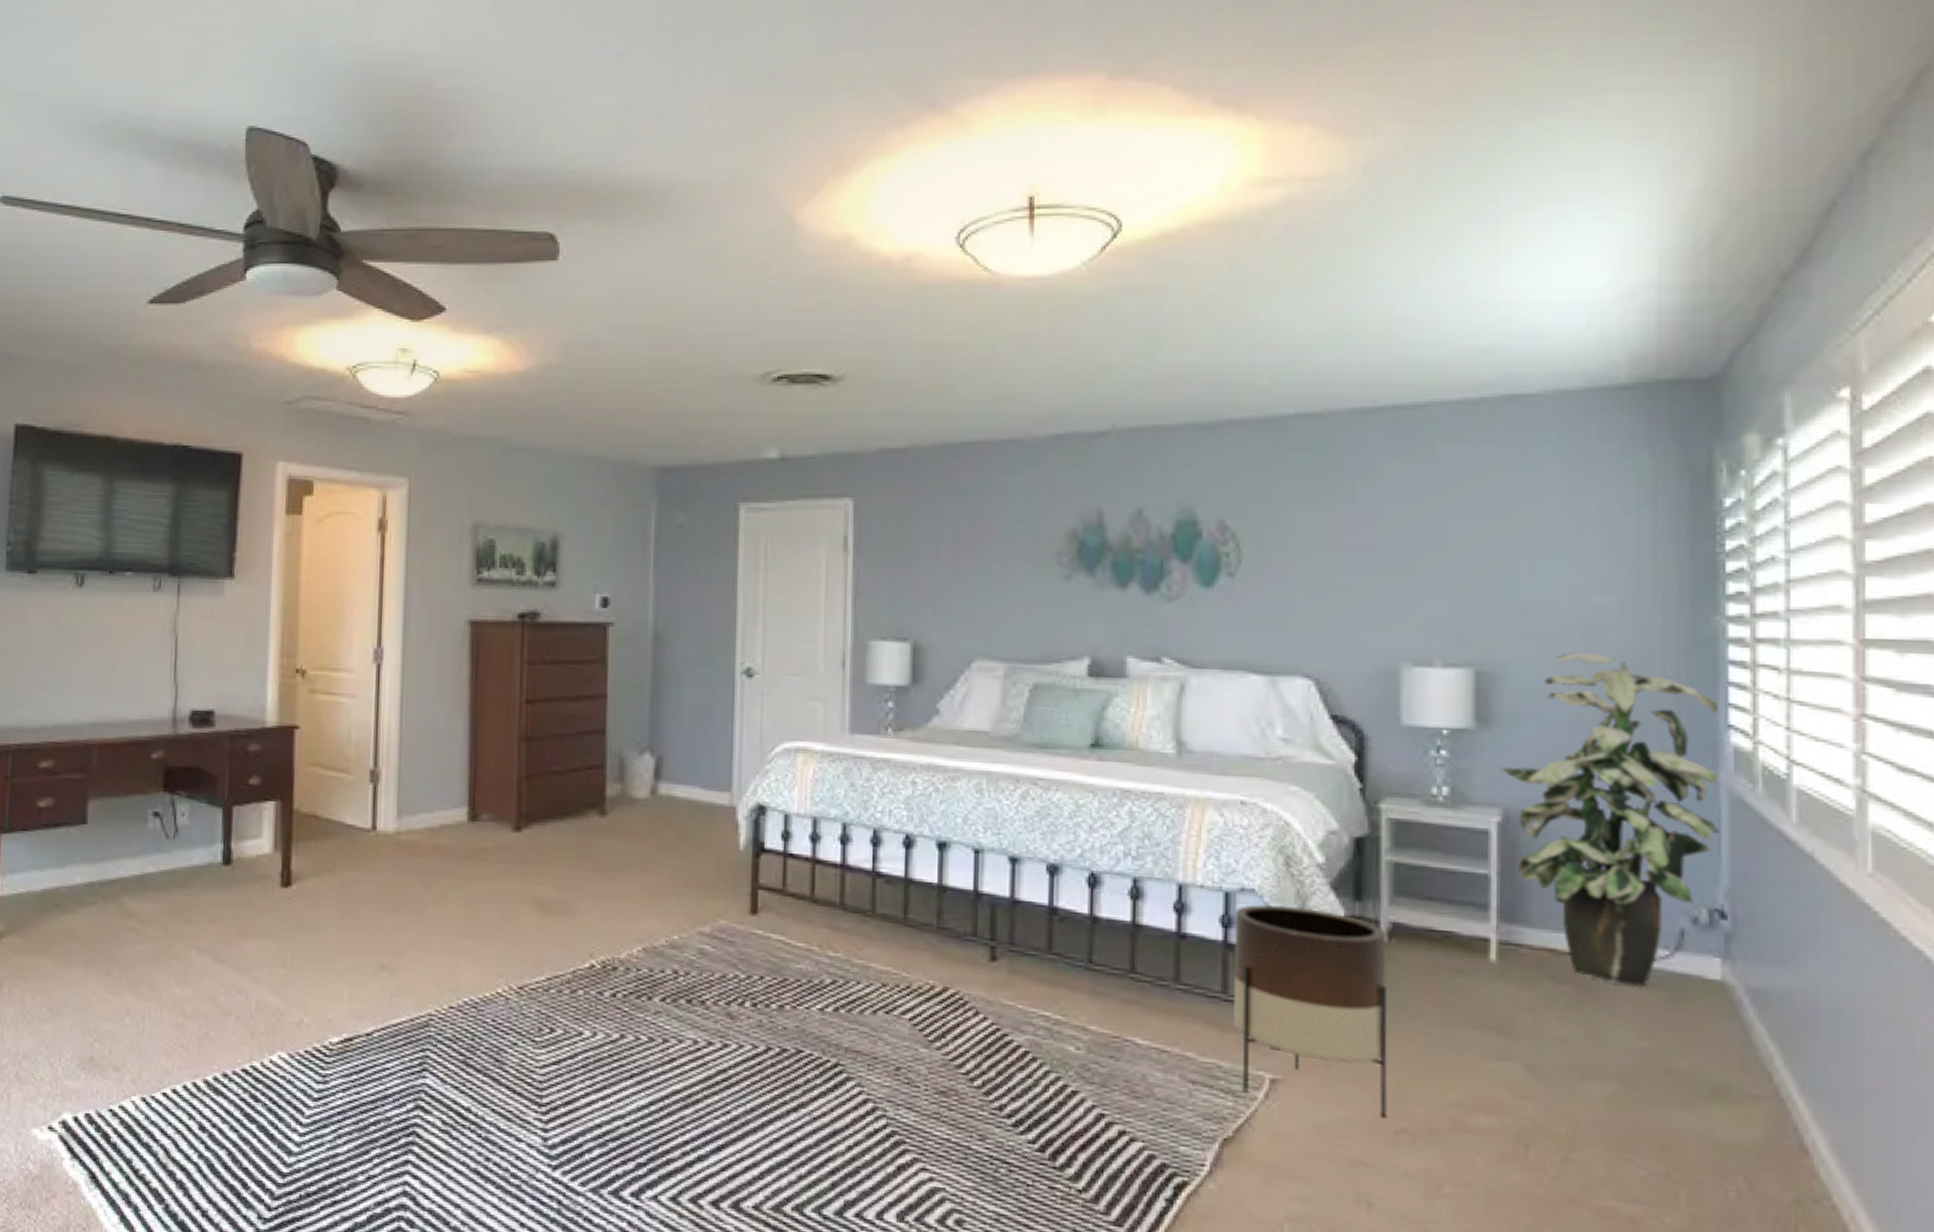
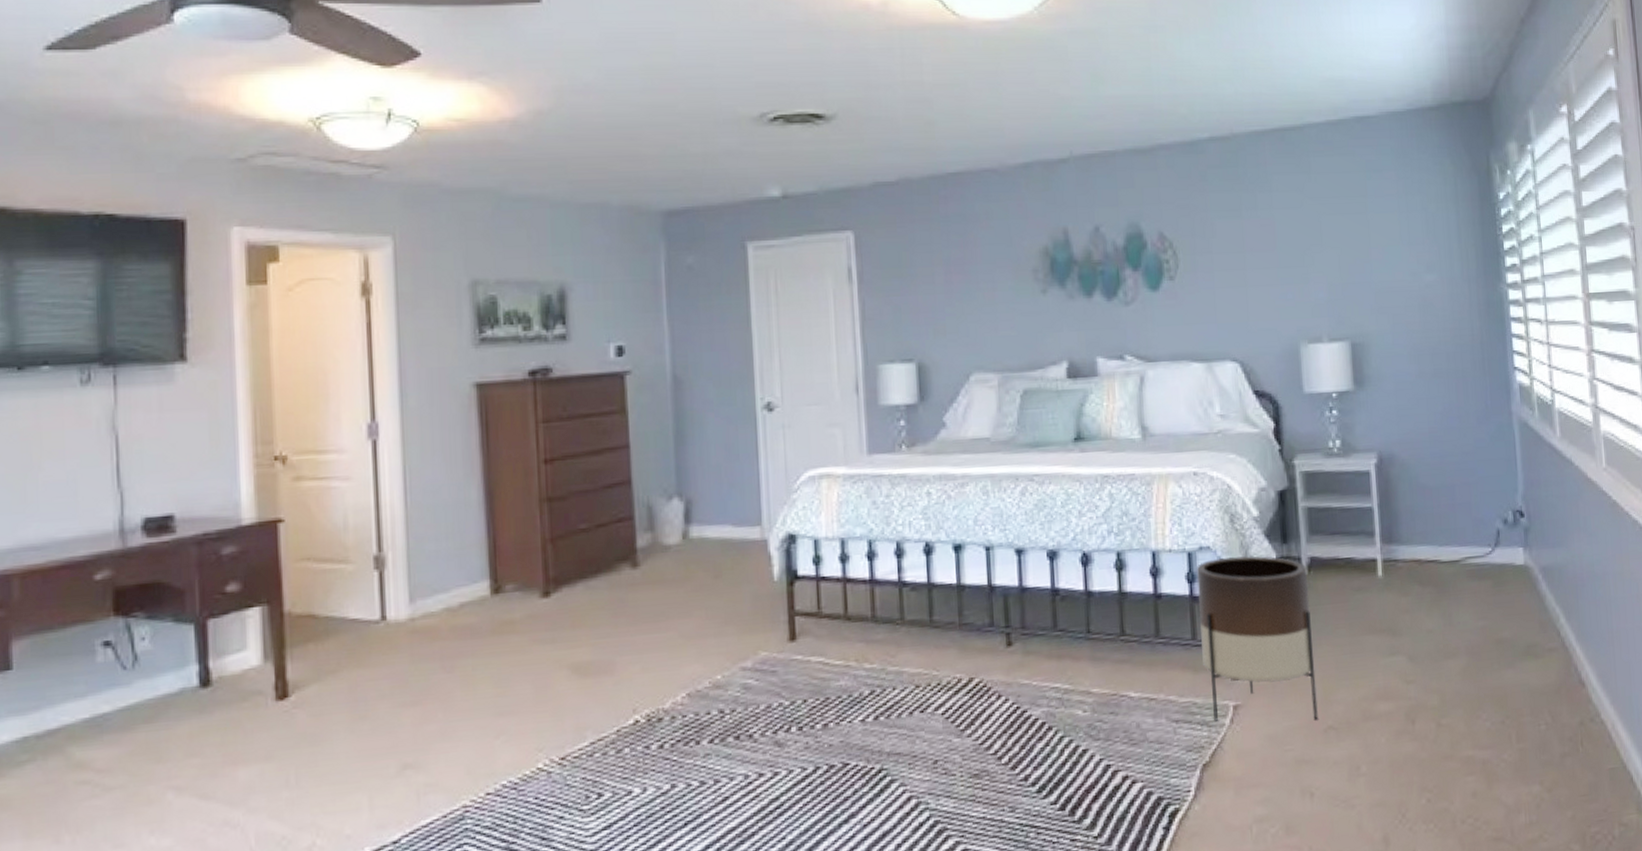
indoor plant: present [1499,653,1721,986] -> none [1373,321,1516,580]

